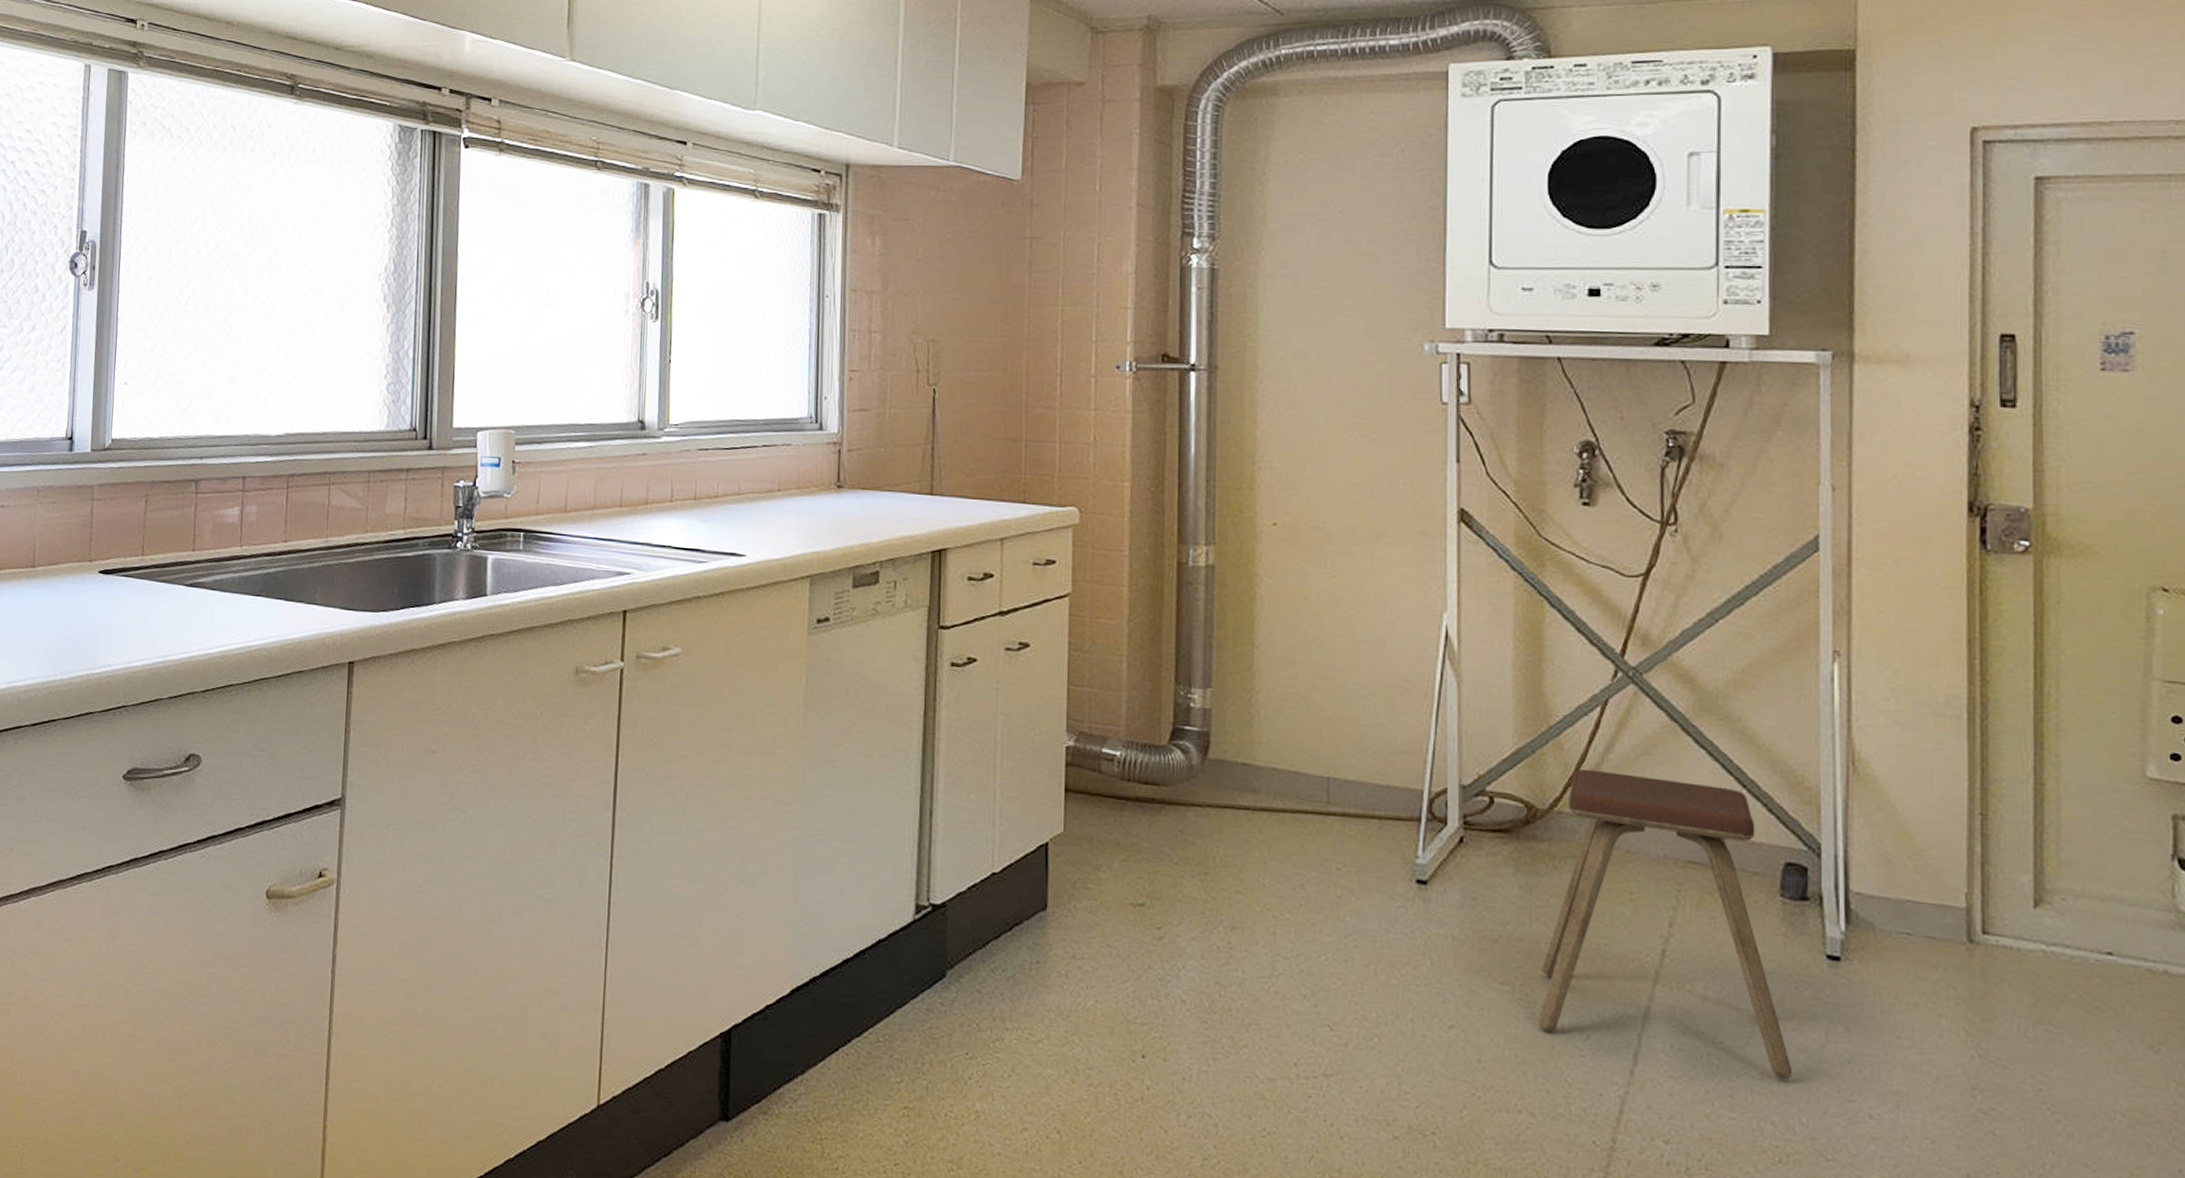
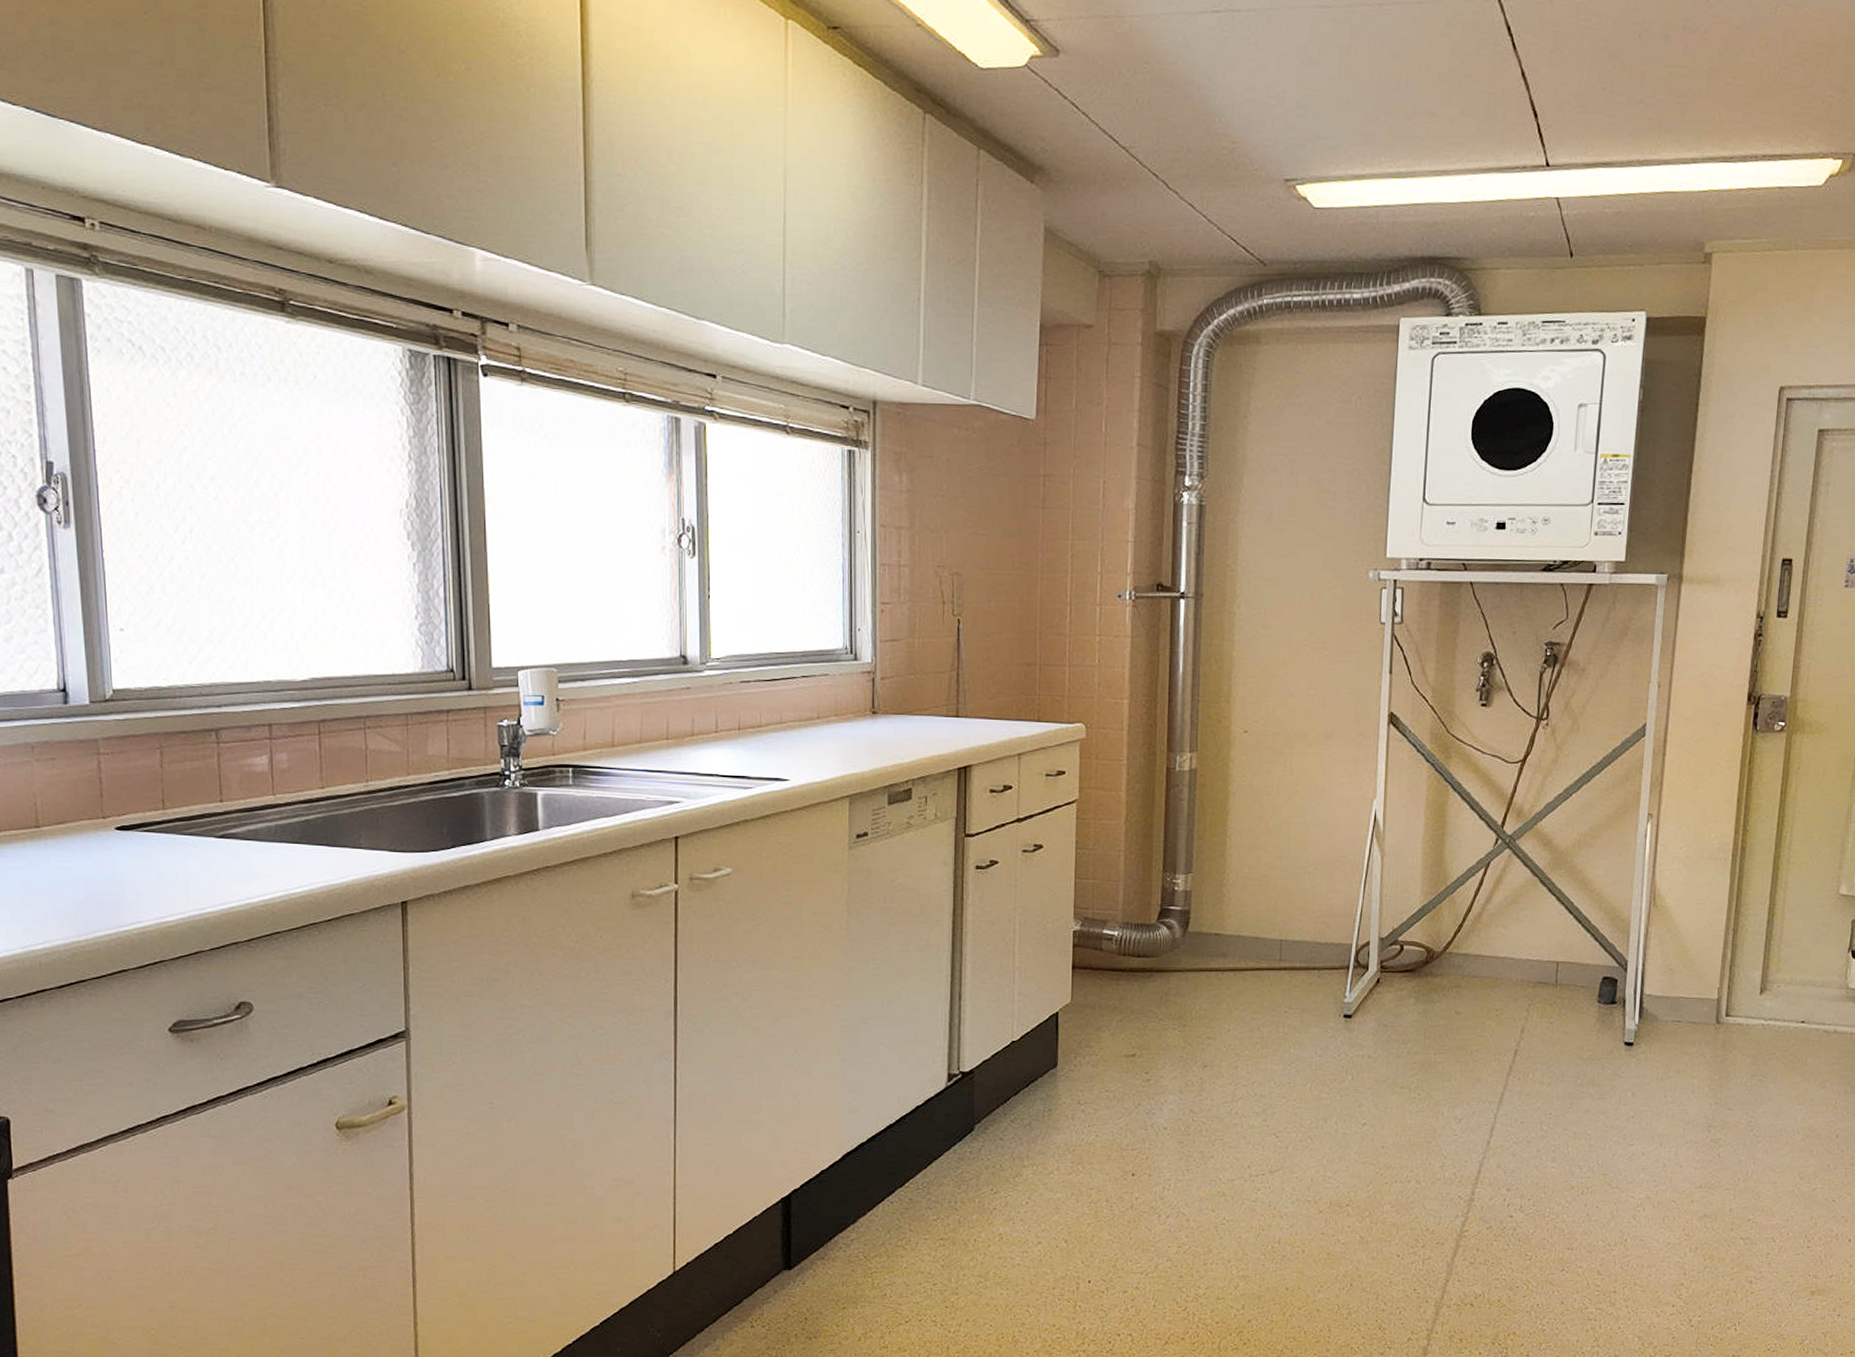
music stool: present [1538,769,1793,1080] -> none [1426,918,1596,1135]

